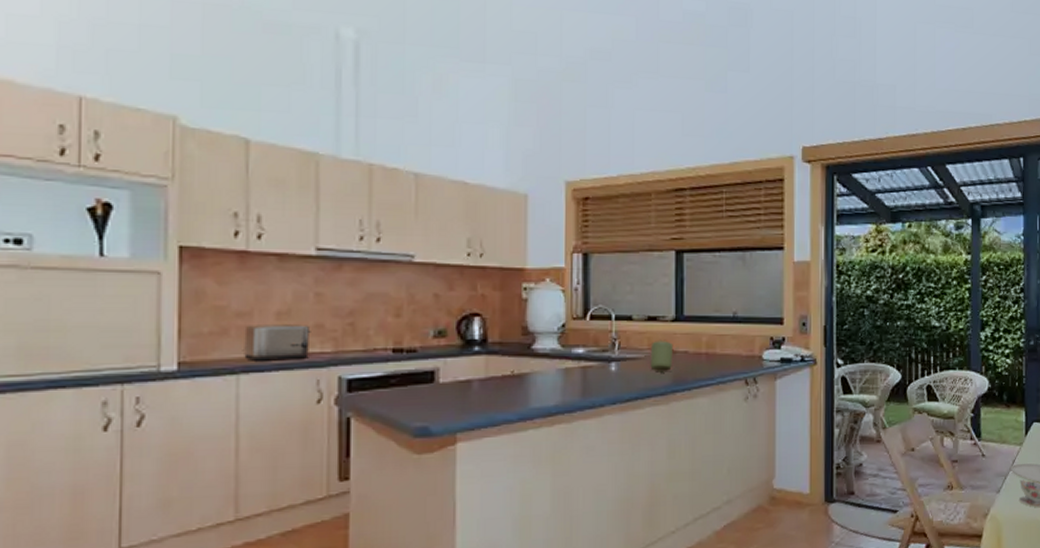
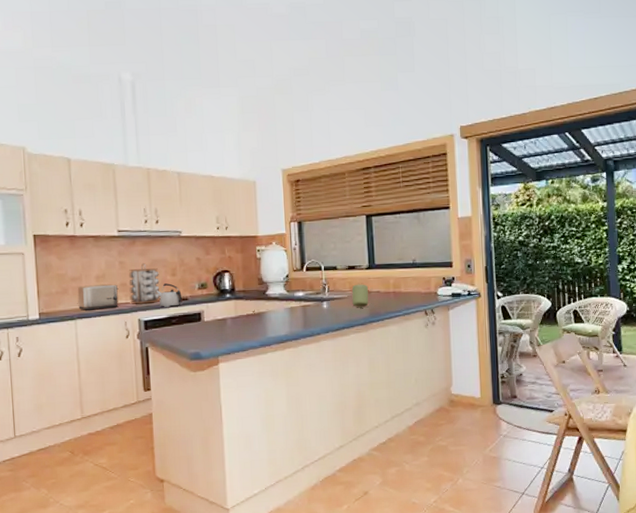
spice rack: none [327,297,376,355] -> present [128,263,160,304]
kettle: none [368,327,408,361] -> present [155,283,182,307]

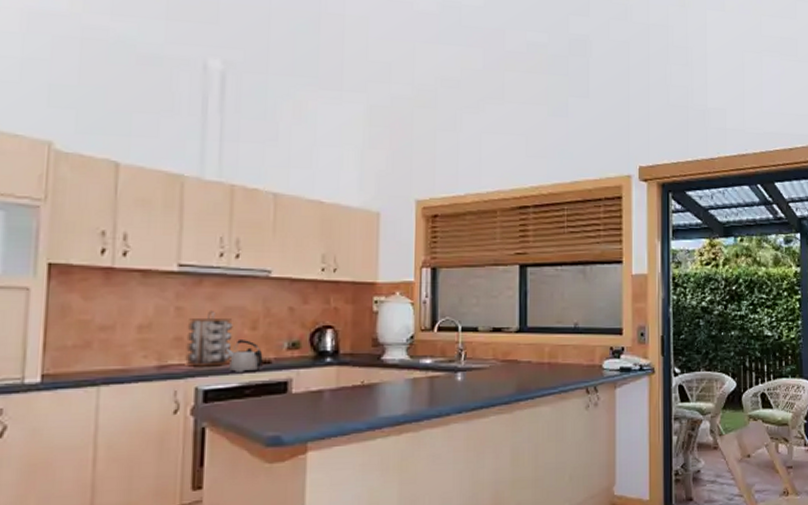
toaster: present [77,284,119,311] -> none [105,337,170,374]
canister: present [345,283,373,308] -> none [486,350,523,382]

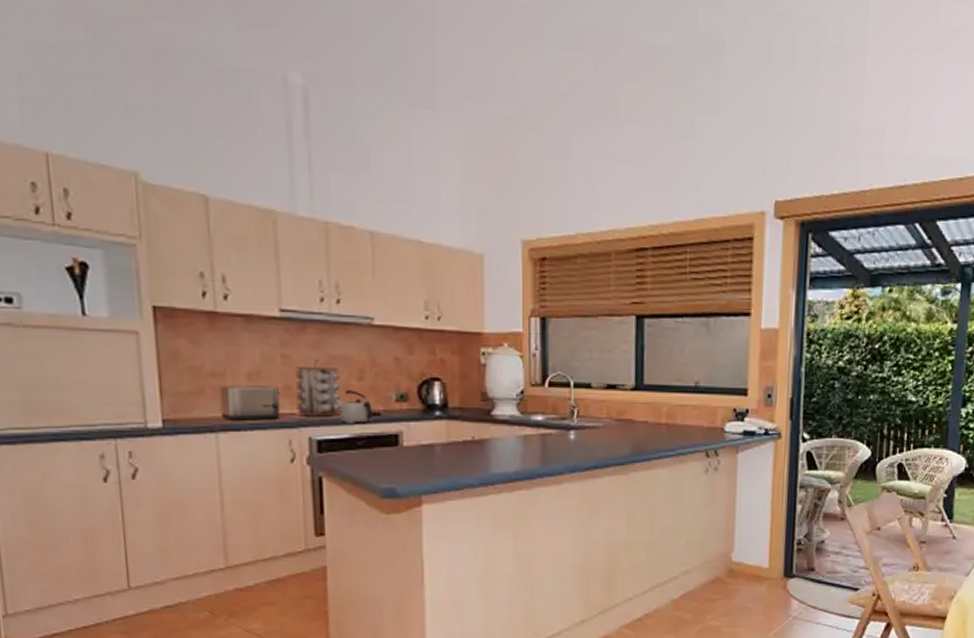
toaster: none [105,337,170,374] -> present [219,385,281,422]

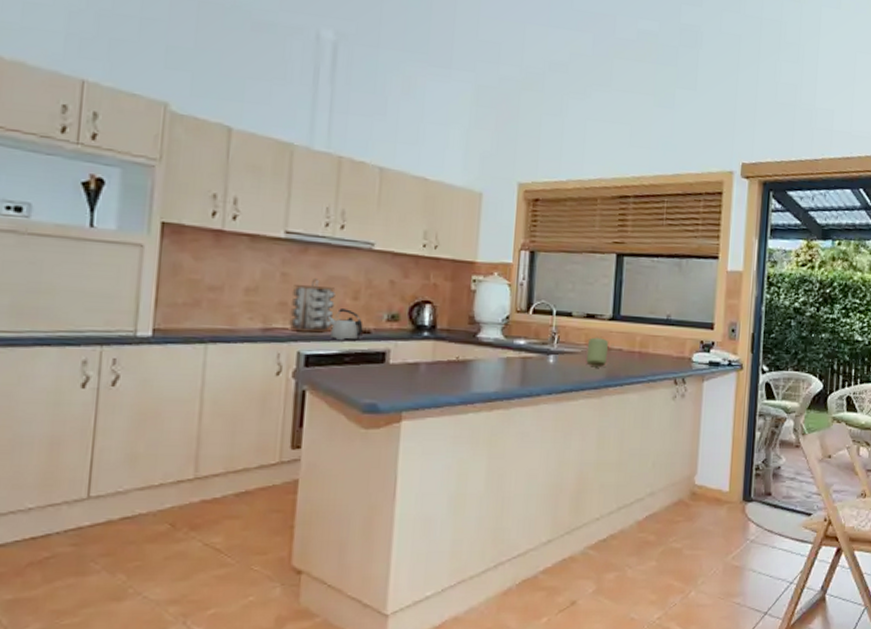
toaster: present [219,385,281,422] -> none [213,298,275,334]
canister: none [600,408,639,442] -> present [578,336,615,368]

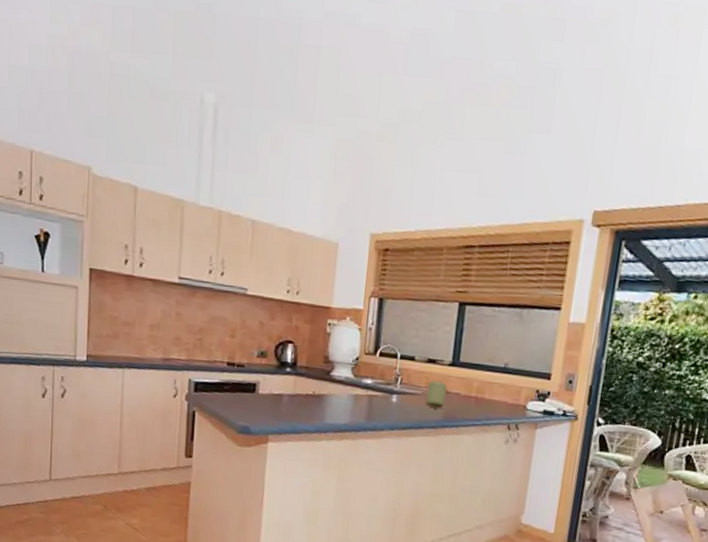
spice rack: present [289,279,336,333] -> none [182,318,217,365]
kettle: present [327,309,363,340] -> none [211,344,239,371]

